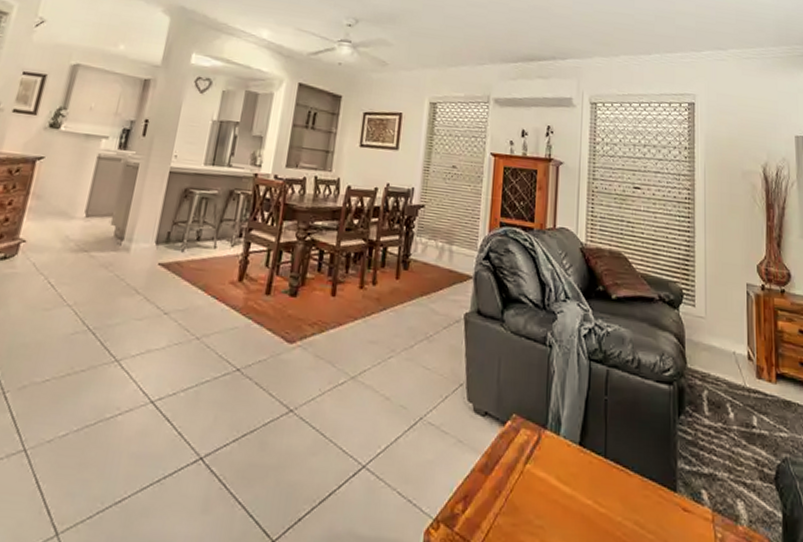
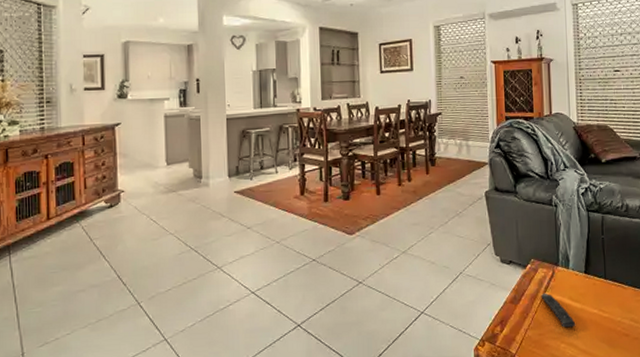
remote control: none [519,464,562,521] -> present [540,293,576,328]

